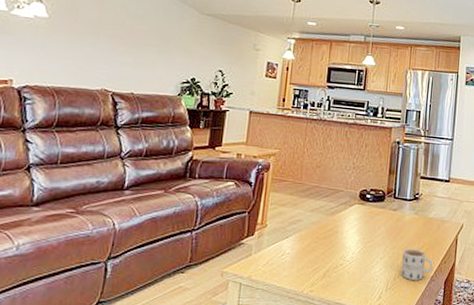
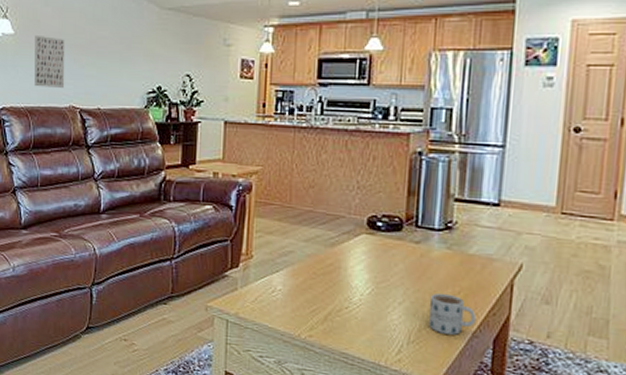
wall art: none [65,21,104,72] -> present [35,34,65,88]

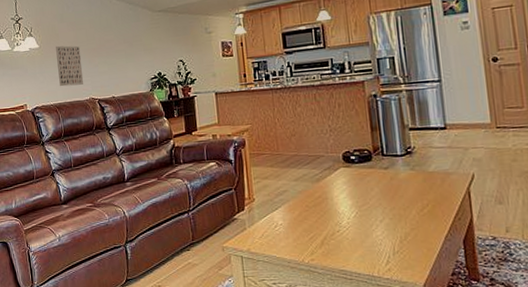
mug: present [428,292,477,335] -> none [404,207,446,241]

